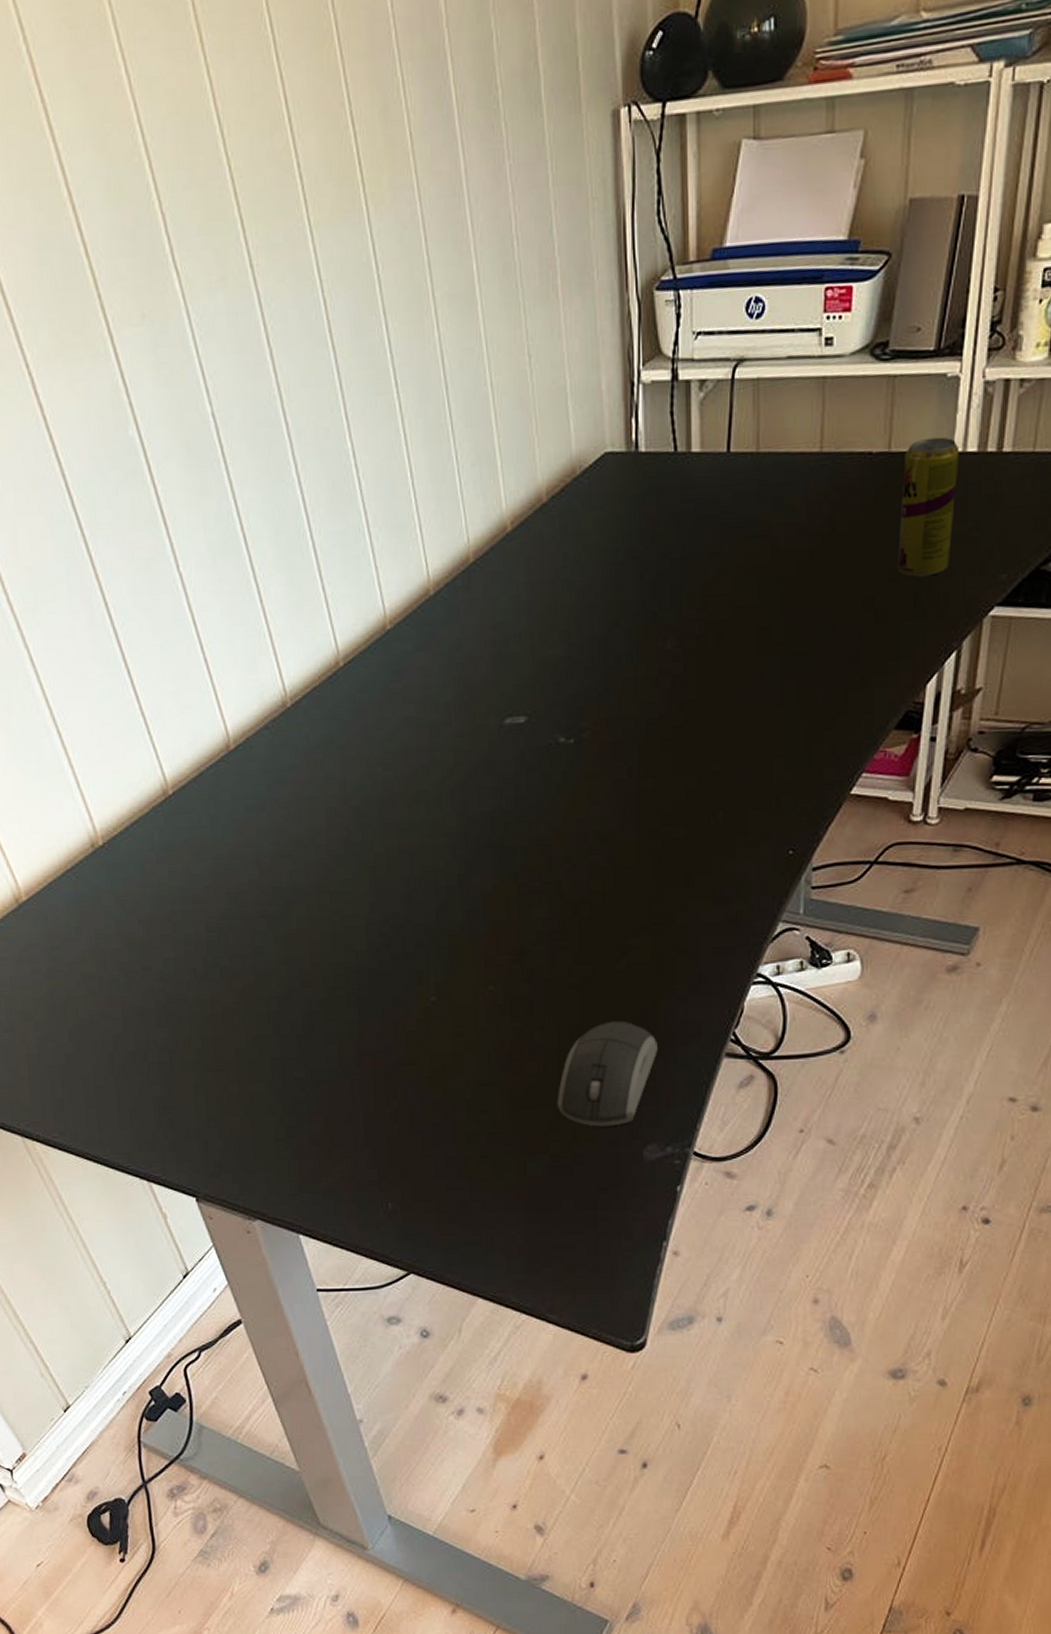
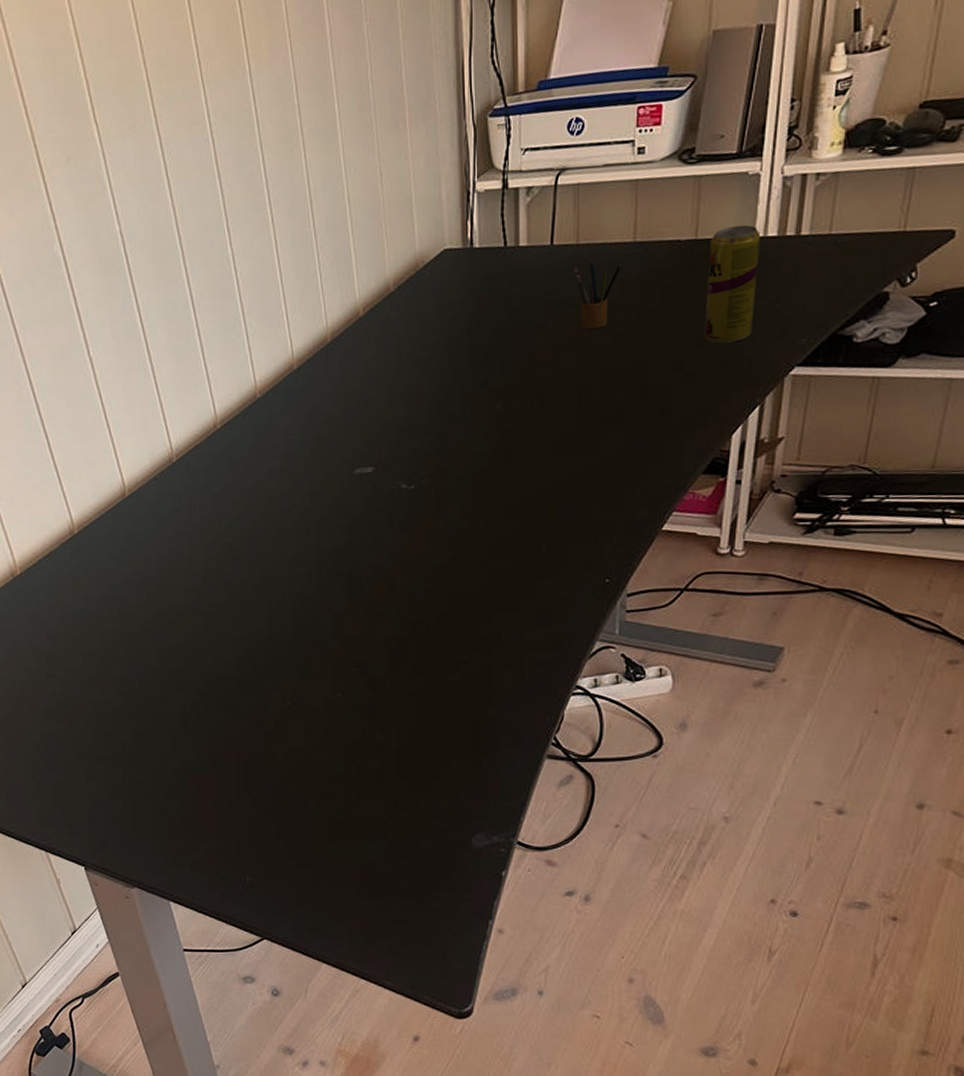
computer mouse: present [556,1020,658,1127] -> none [395,725,486,817]
pencil box: none [751,470,808,556] -> present [572,258,623,330]

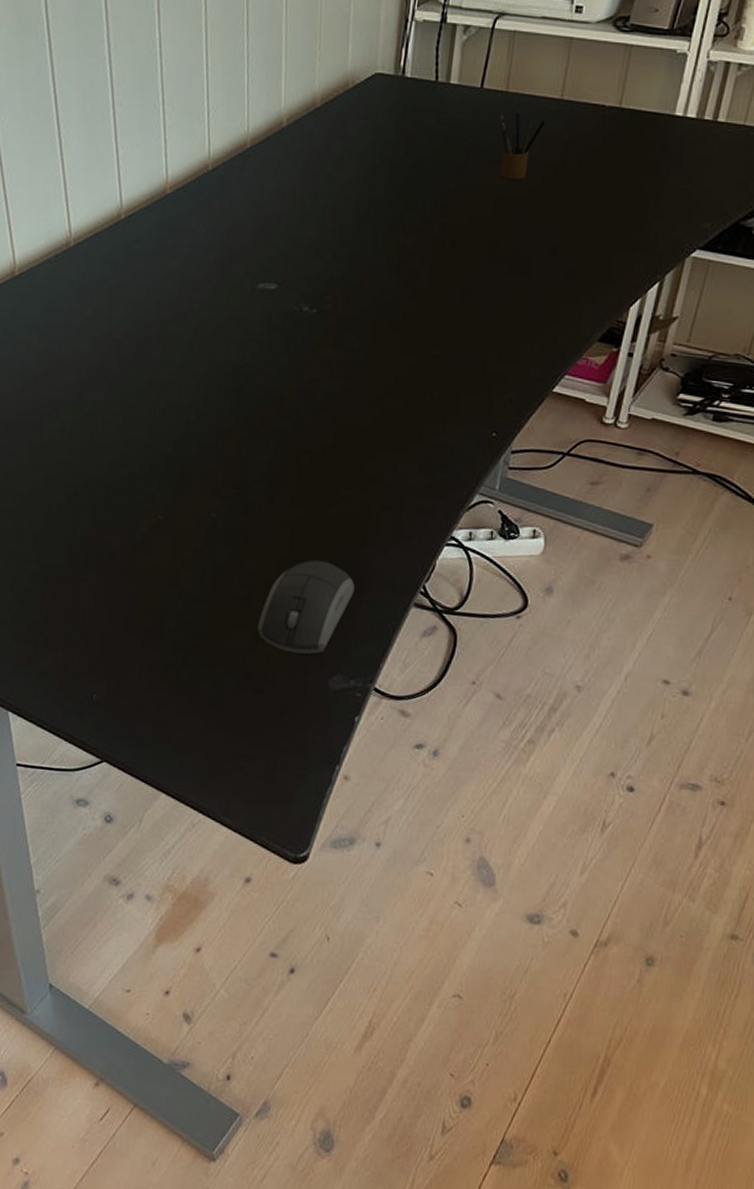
computer mouse: none [395,725,486,817] -> present [257,560,355,654]
beverage can: present [704,225,761,344] -> none [616,100,681,216]

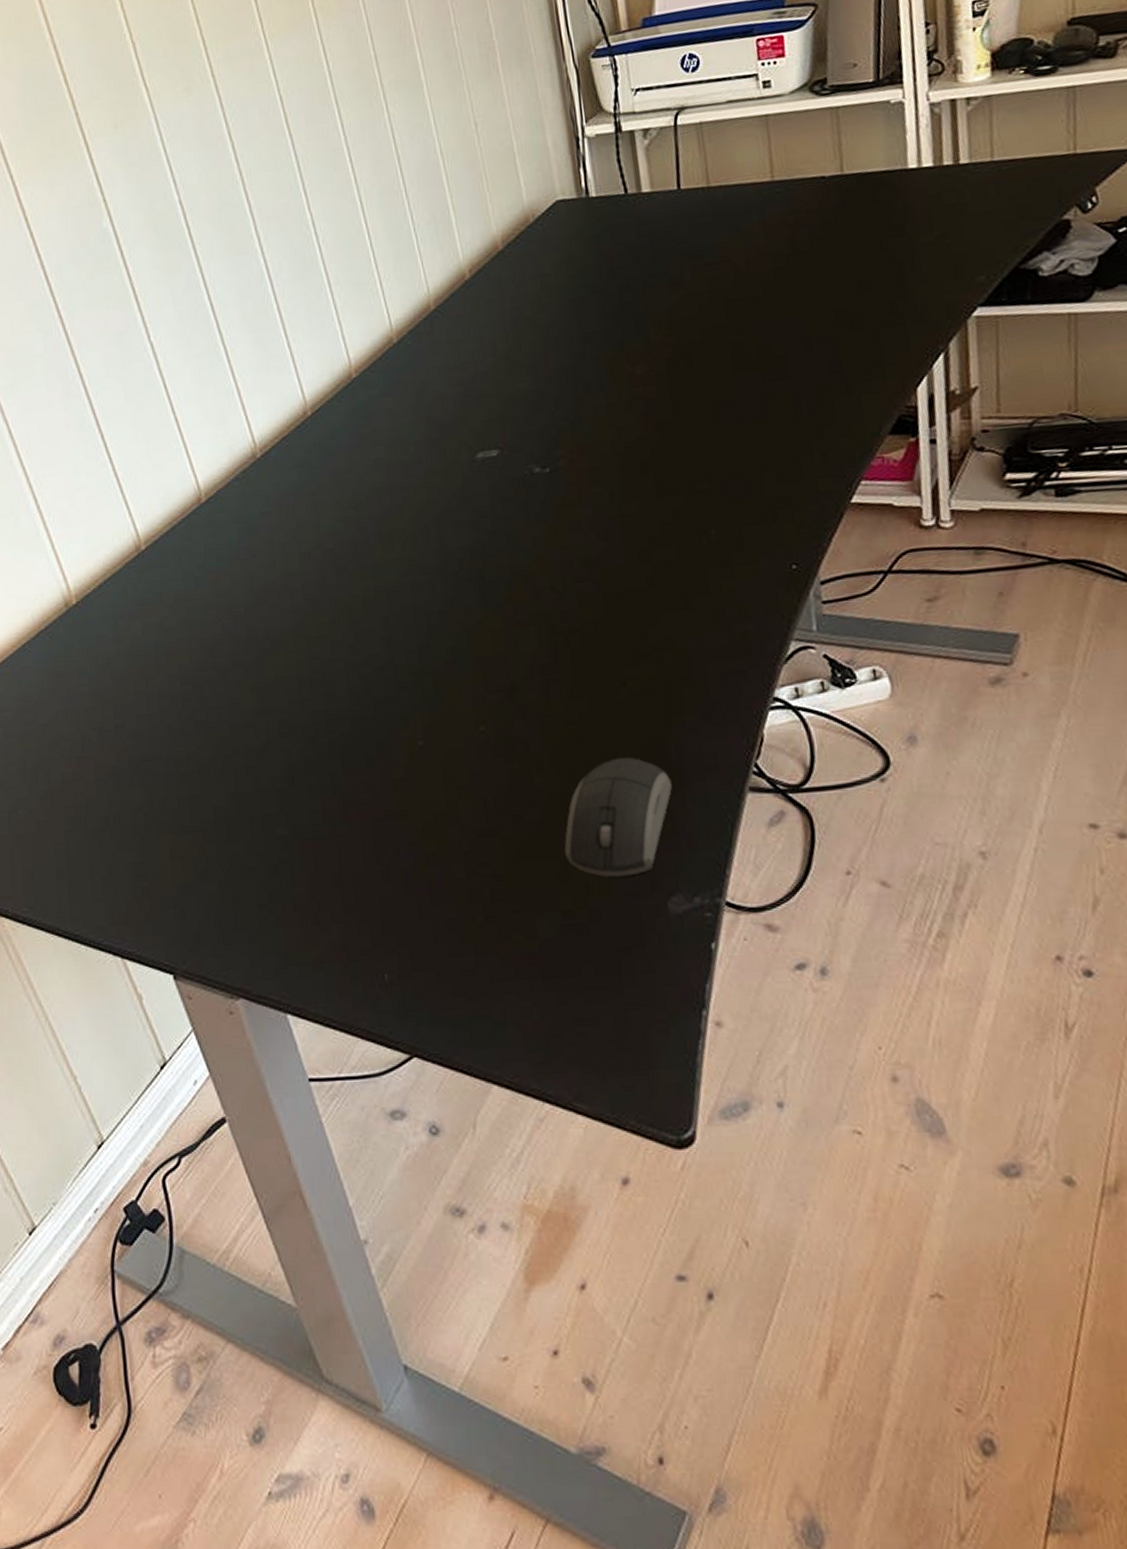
pencil box: present [498,108,548,180] -> none [705,201,763,280]

